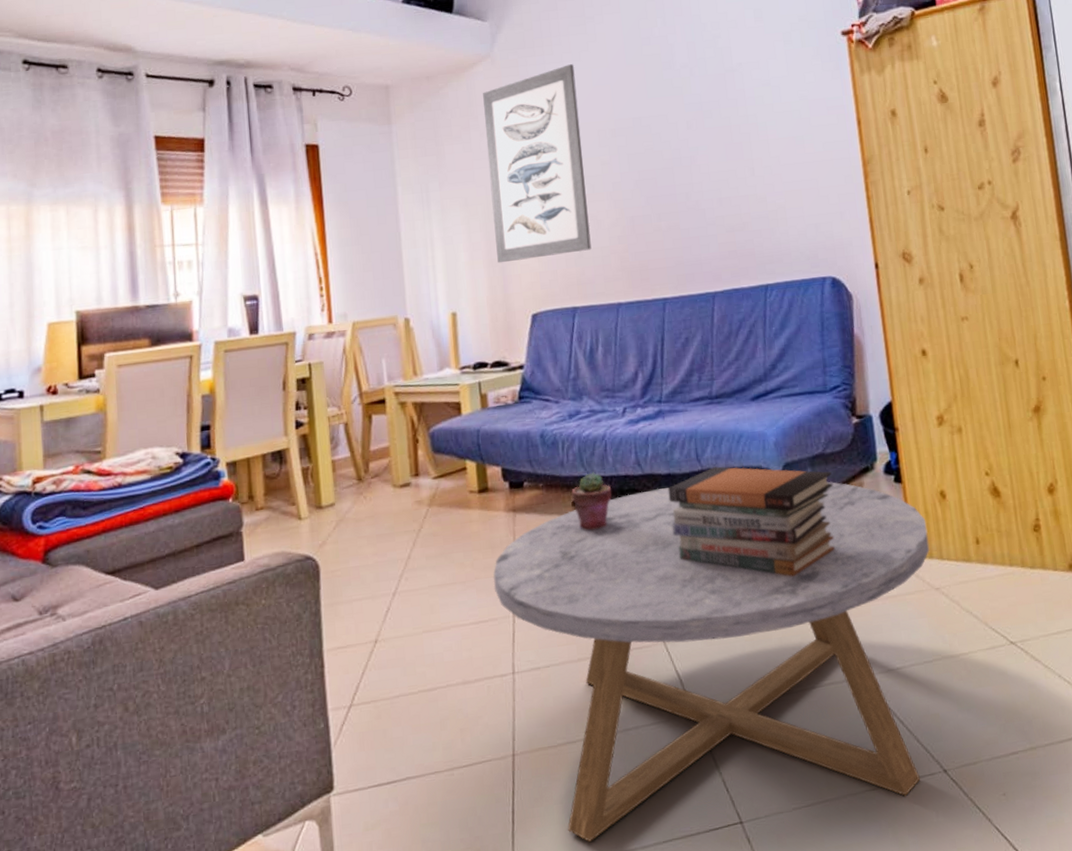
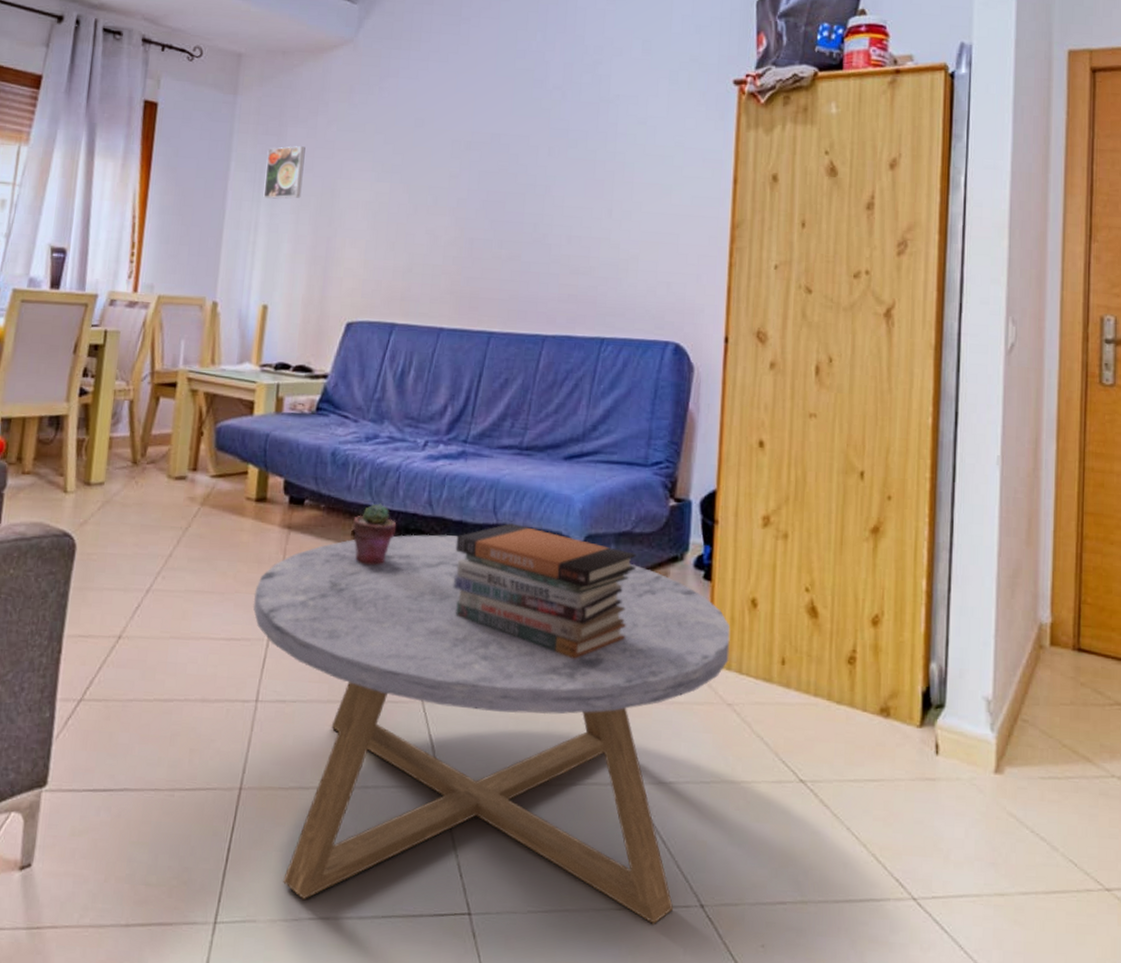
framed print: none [429,161,468,215] -> present [263,146,306,199]
wall art: present [483,64,592,263] -> none [321,64,440,266]

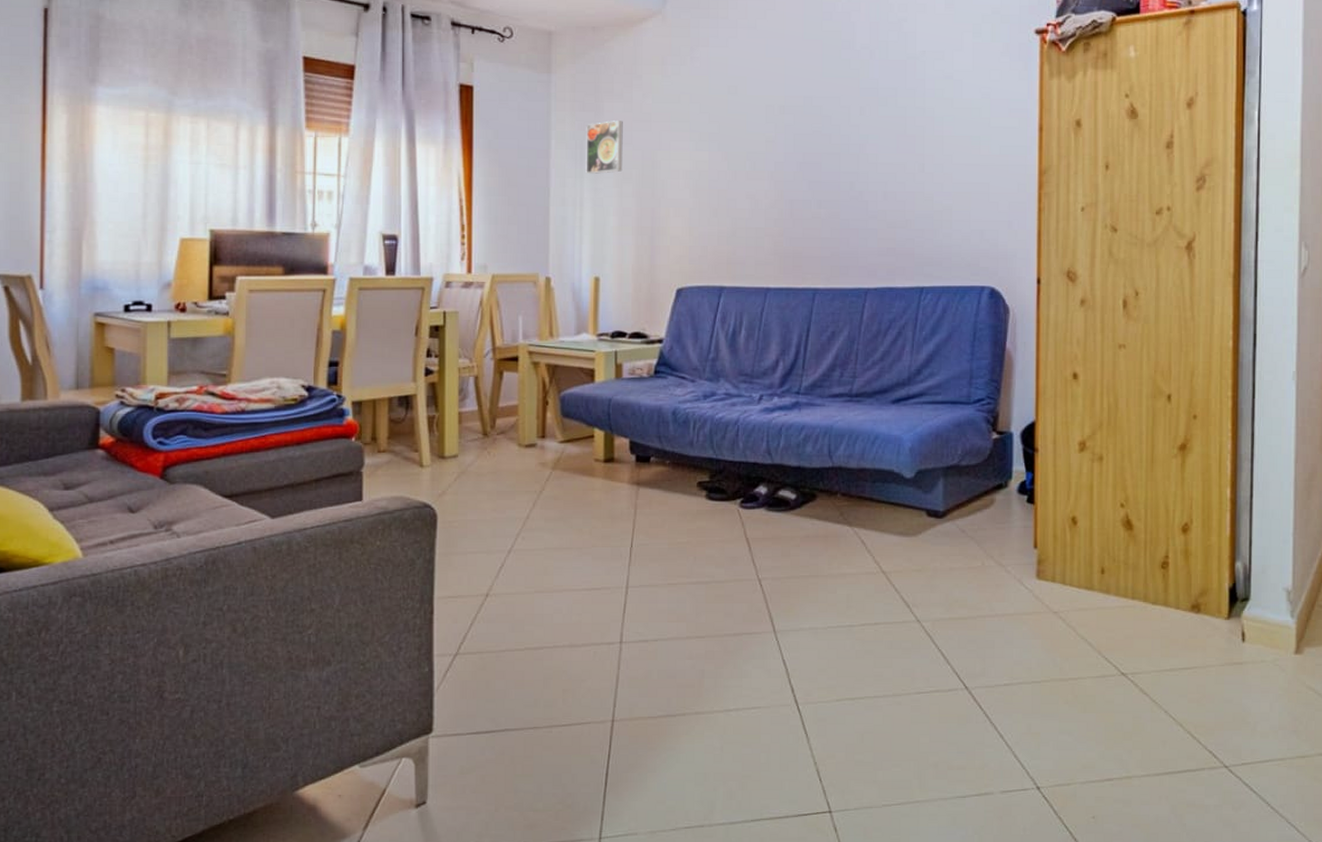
coffee table: present [252,534,731,924] -> none [610,480,1054,811]
potted succulent: present [352,503,397,566] -> none [697,456,739,513]
book stack: present [453,523,636,659] -> none [795,465,964,583]

